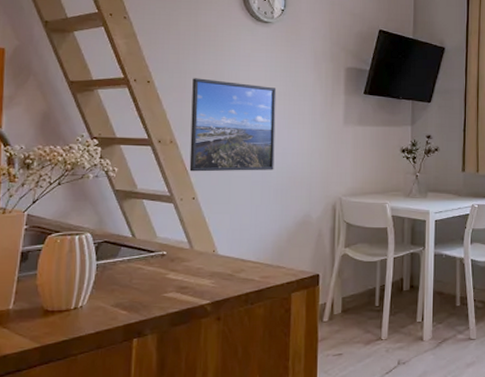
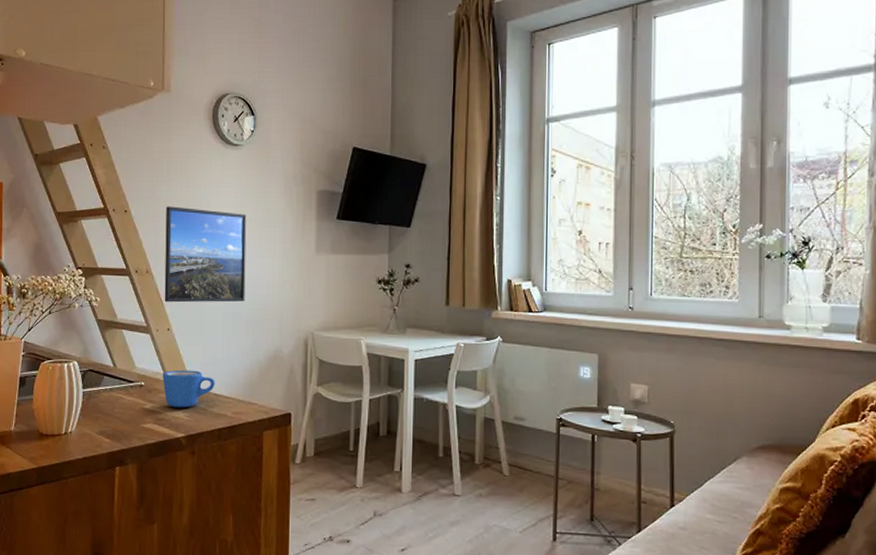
mug: none [186,237,243,275] -> present [162,369,215,408]

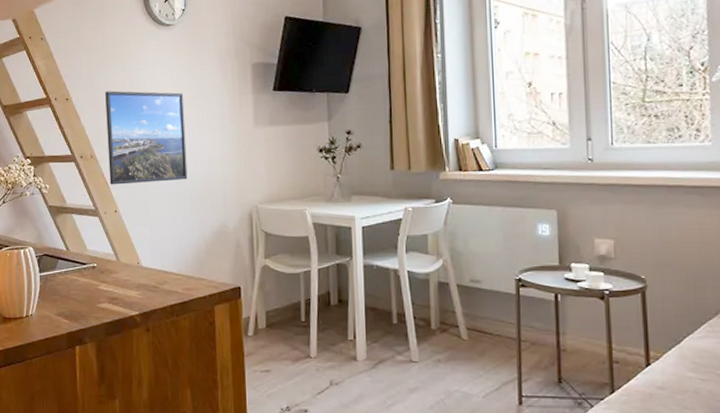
mug: present [162,369,215,408] -> none [113,249,164,287]

